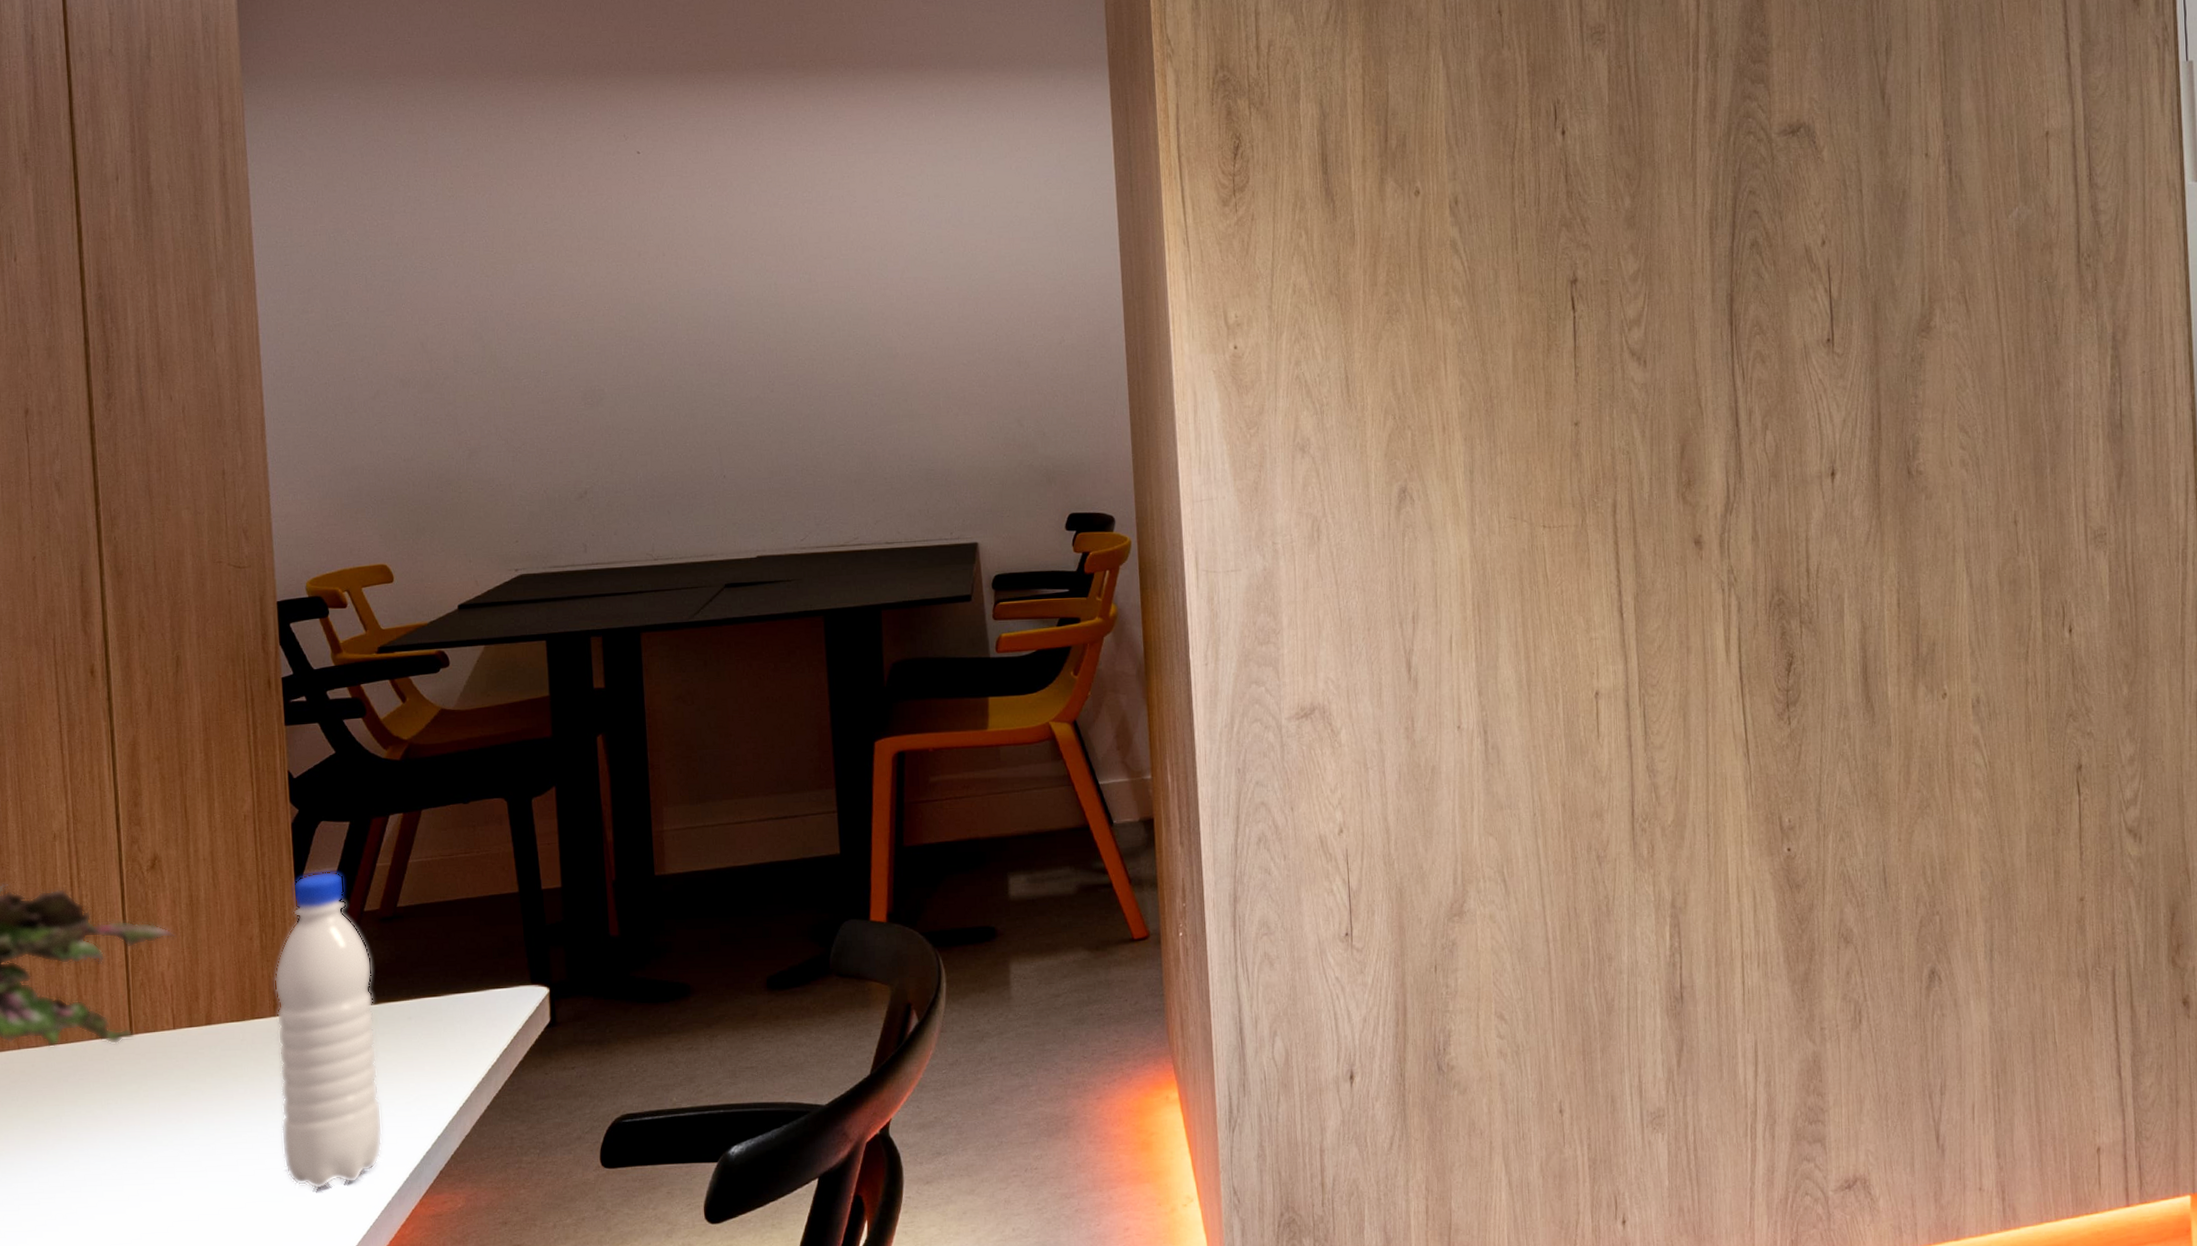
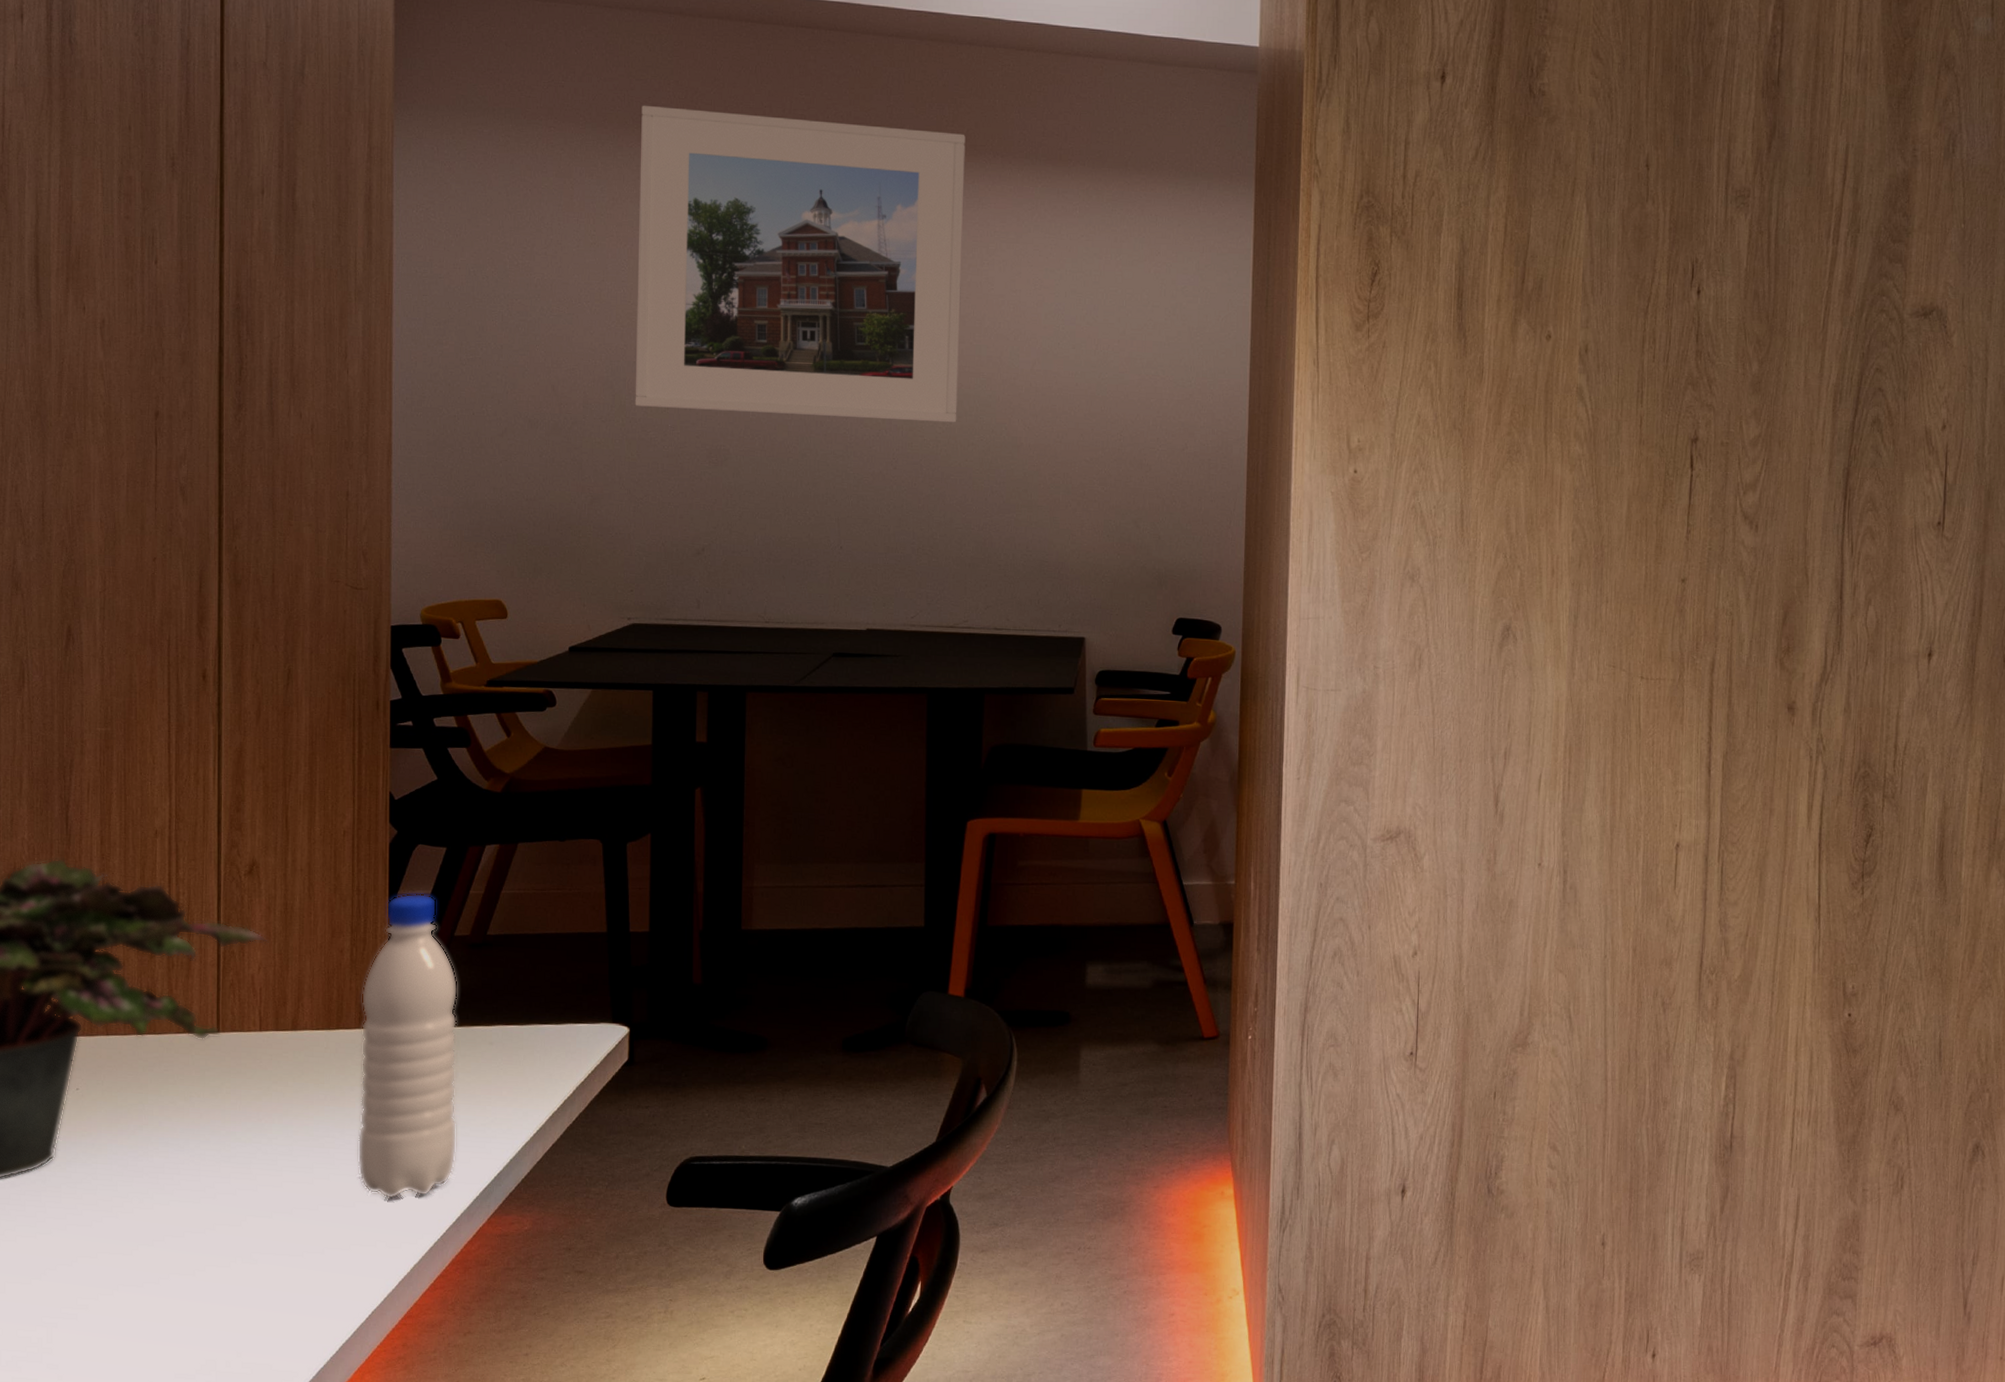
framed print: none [489,49,831,355] -> present [635,105,966,423]

